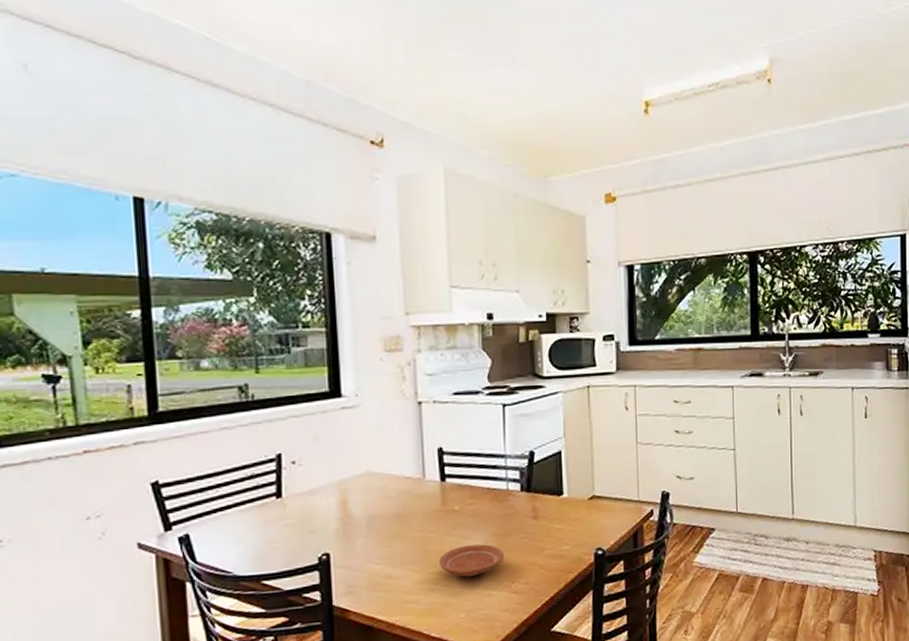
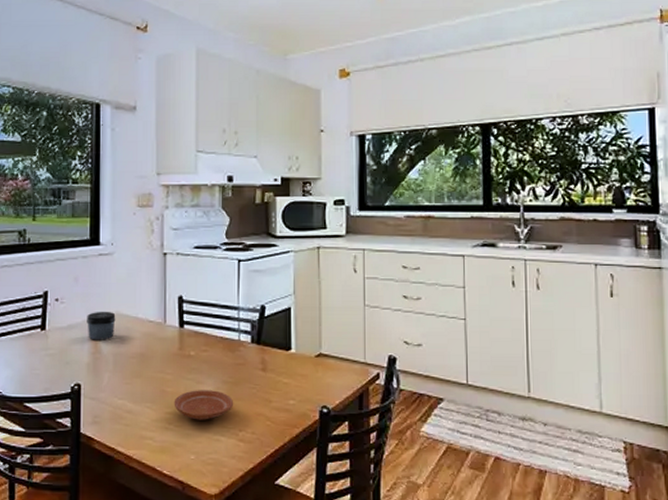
jar: none [331,470,367,504] -> present [87,311,116,340]

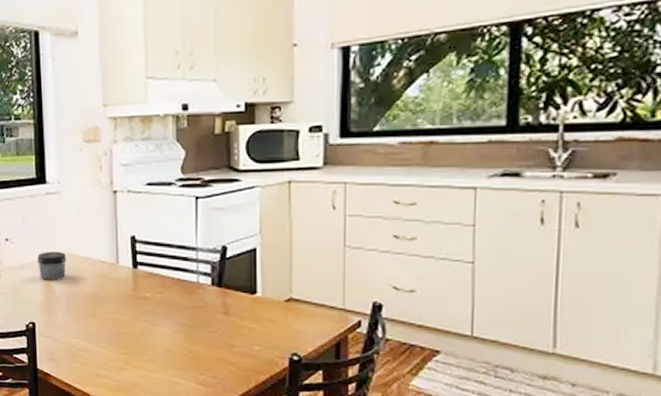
plate: present [174,390,234,420] -> none [129,332,194,362]

